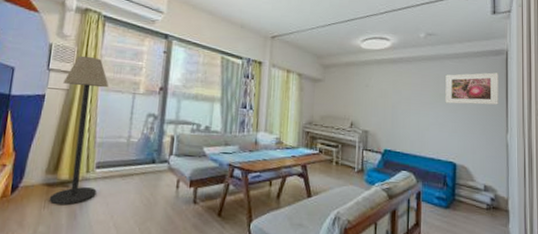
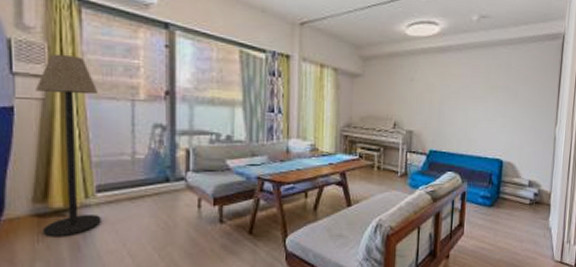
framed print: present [445,72,498,105] -> none [495,60,553,97]

